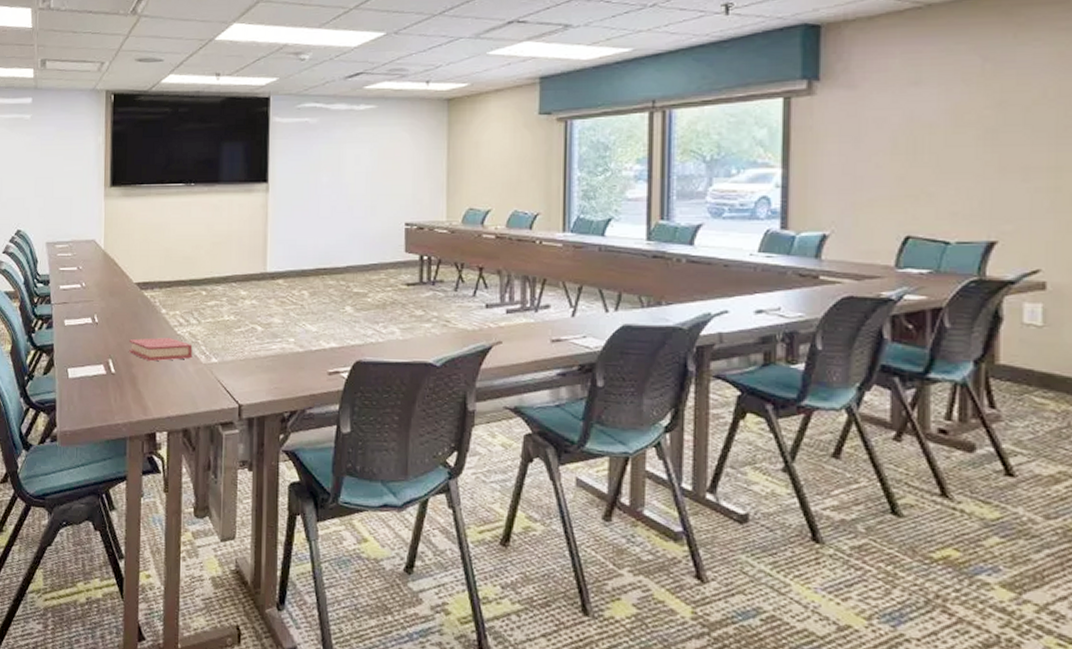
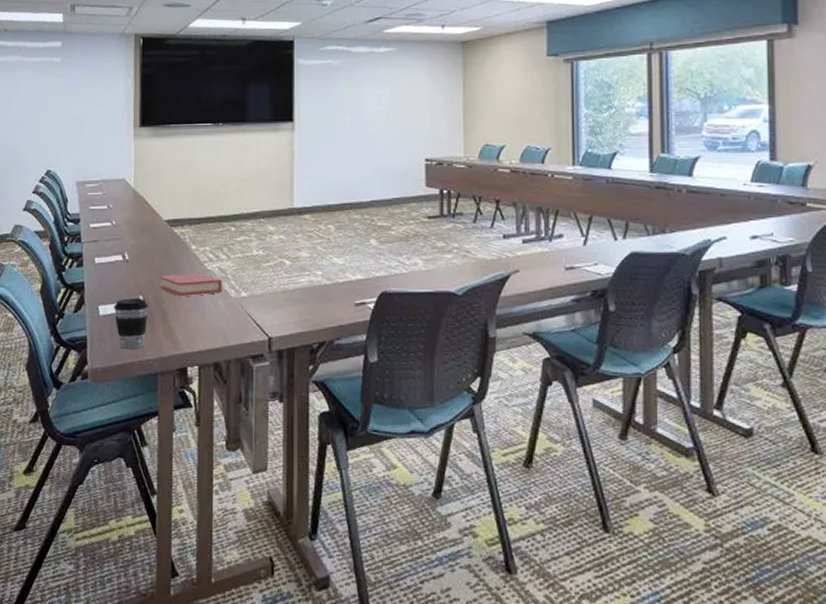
coffee cup: none [83,362,118,414] -> present [114,299,148,350]

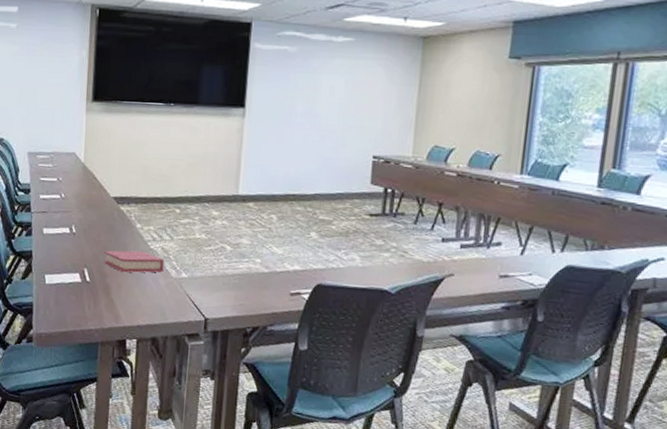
coffee cup: present [114,299,148,350] -> none [59,270,92,319]

